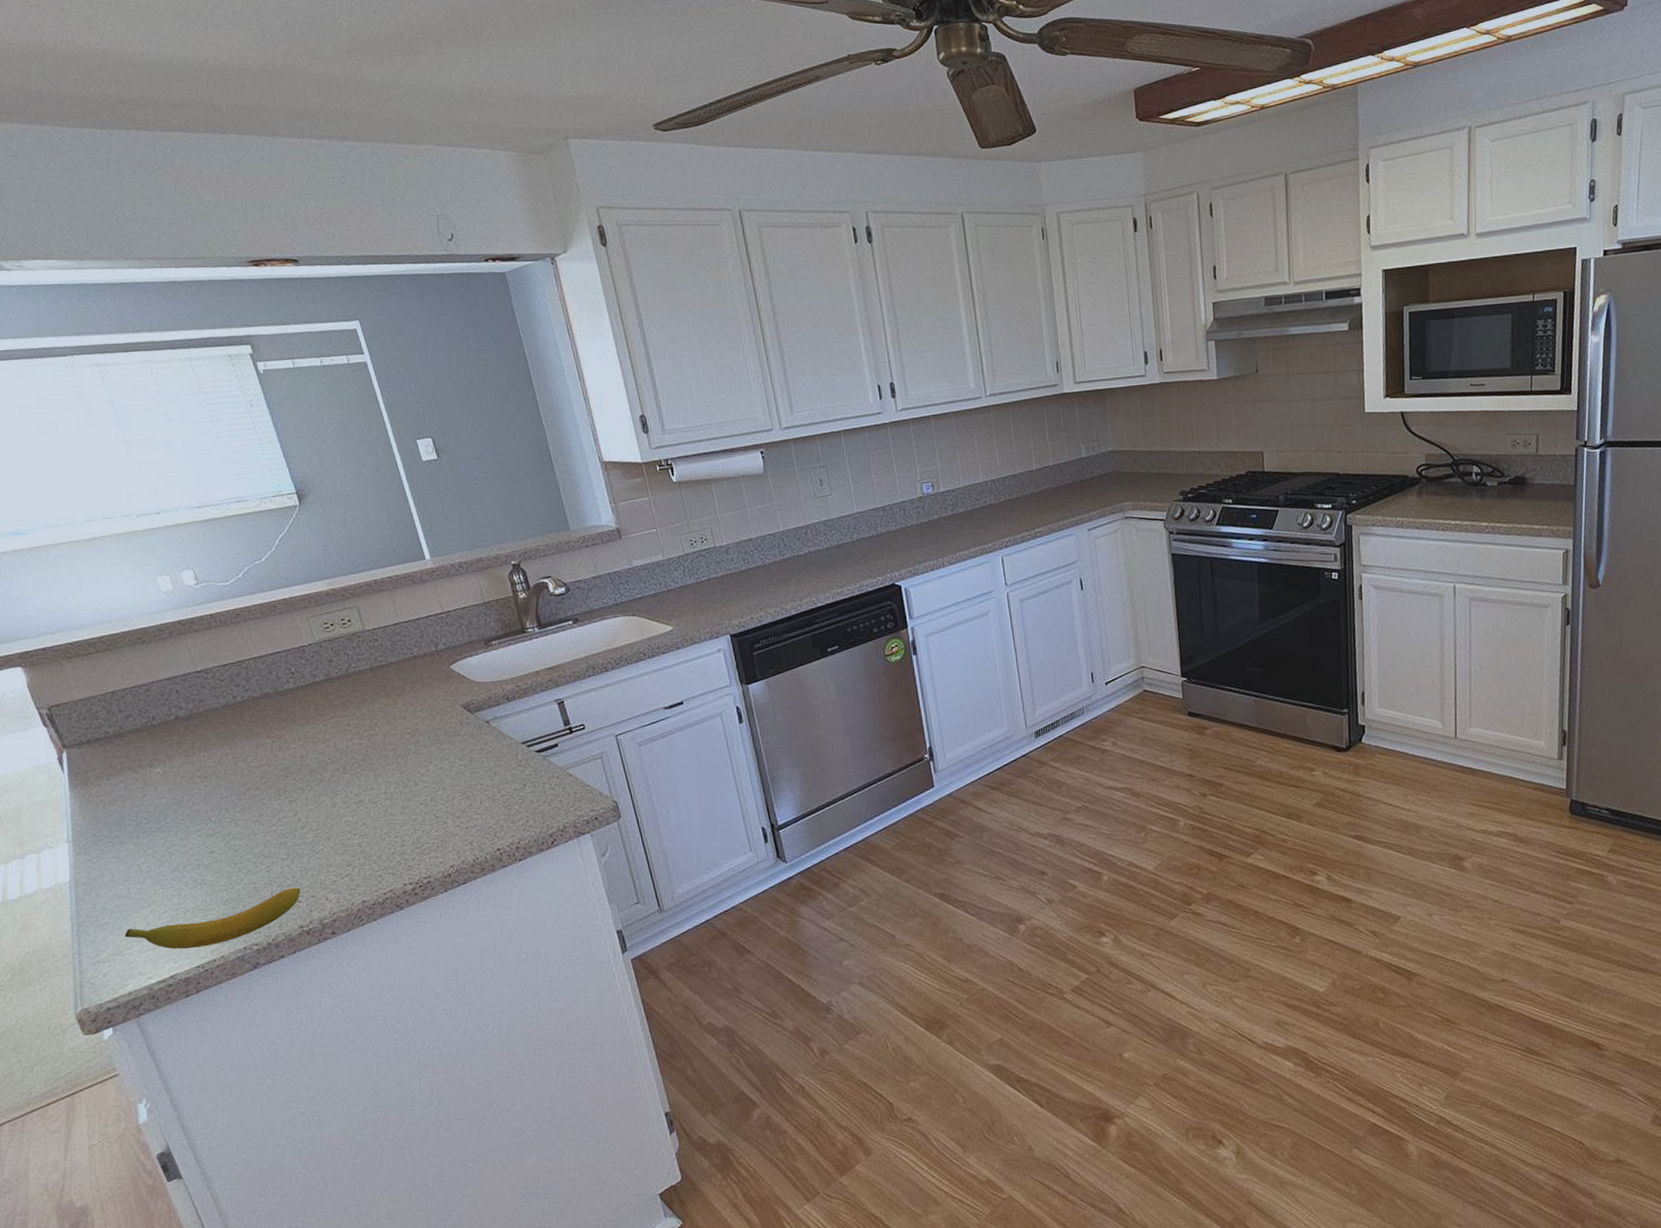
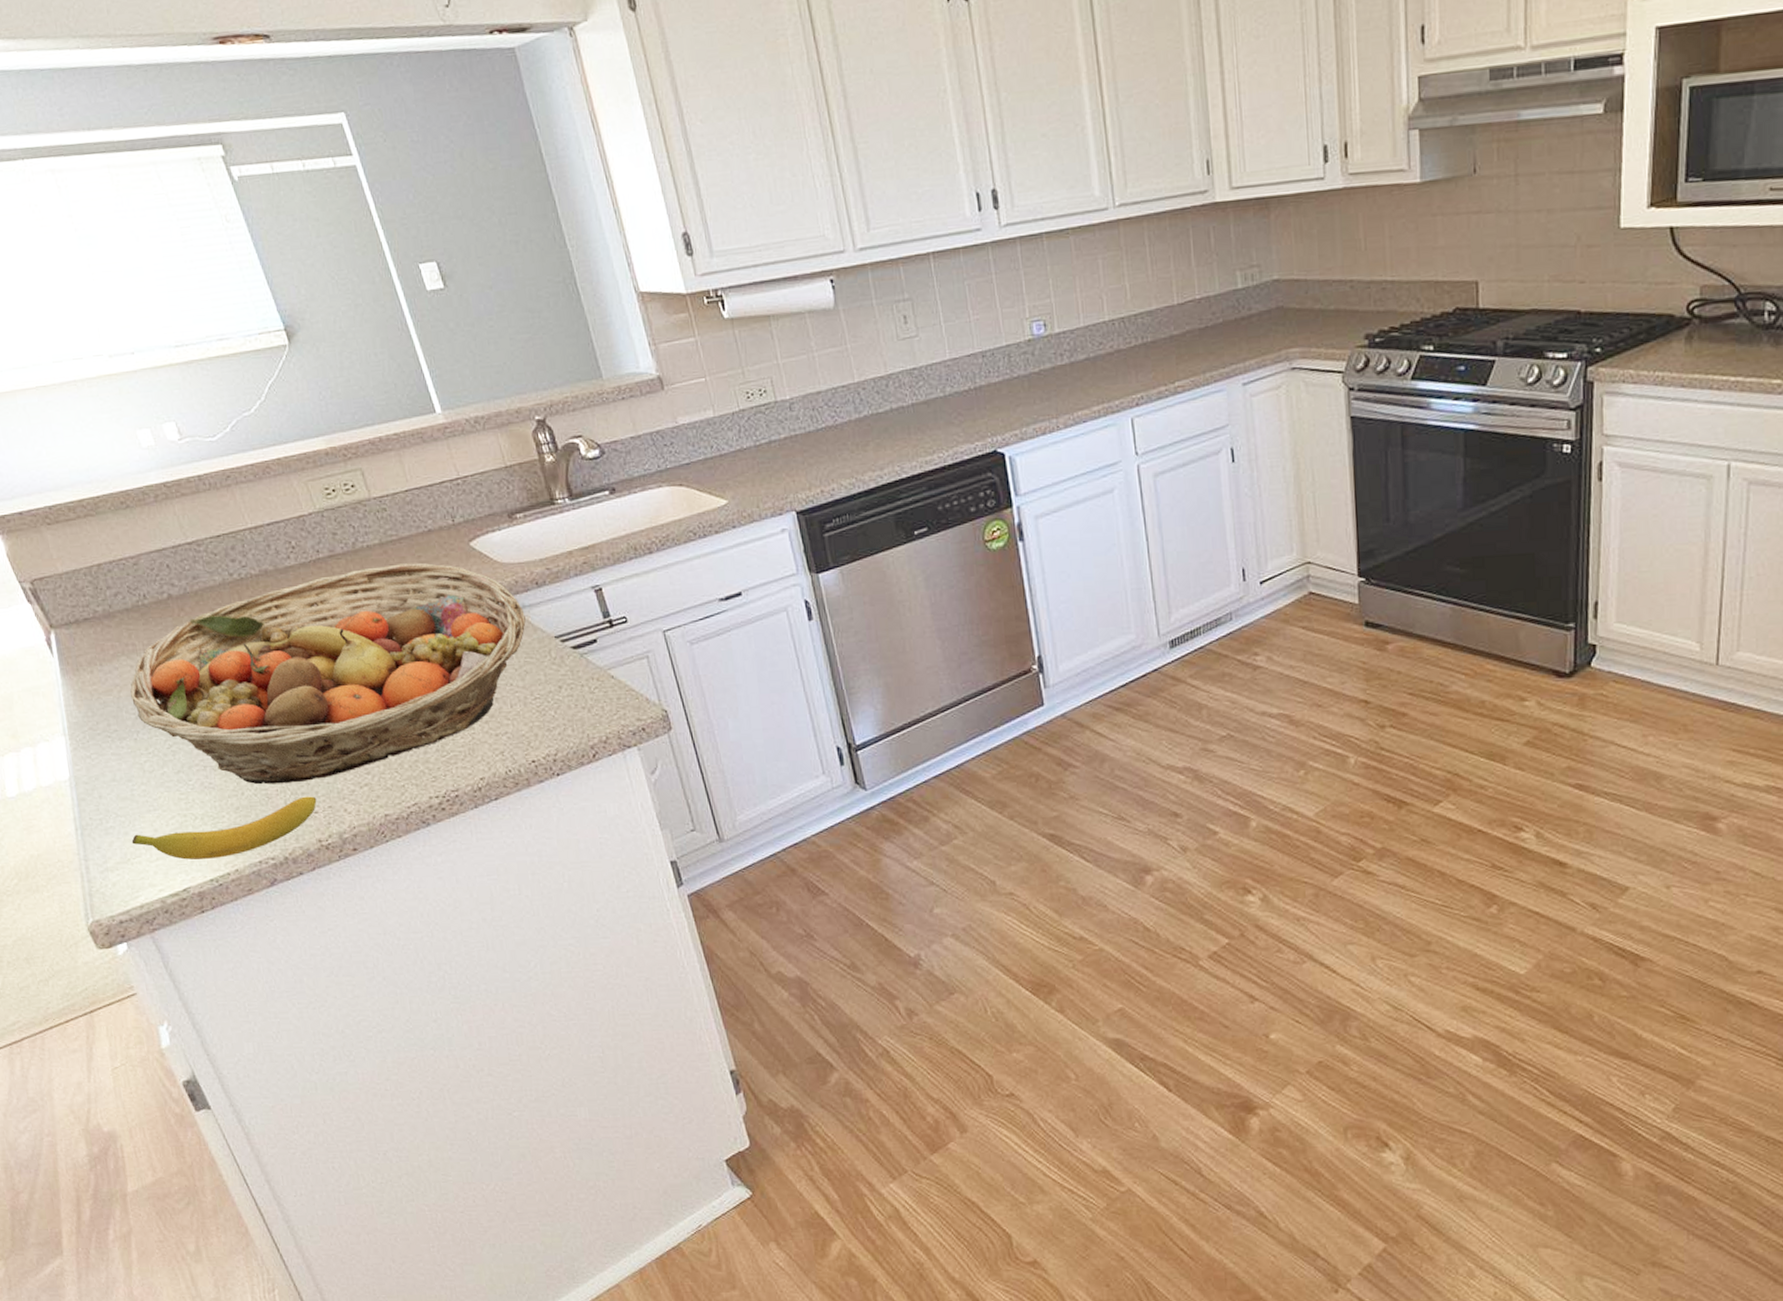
fruit basket: none [133,683,497,879] -> present [130,562,526,785]

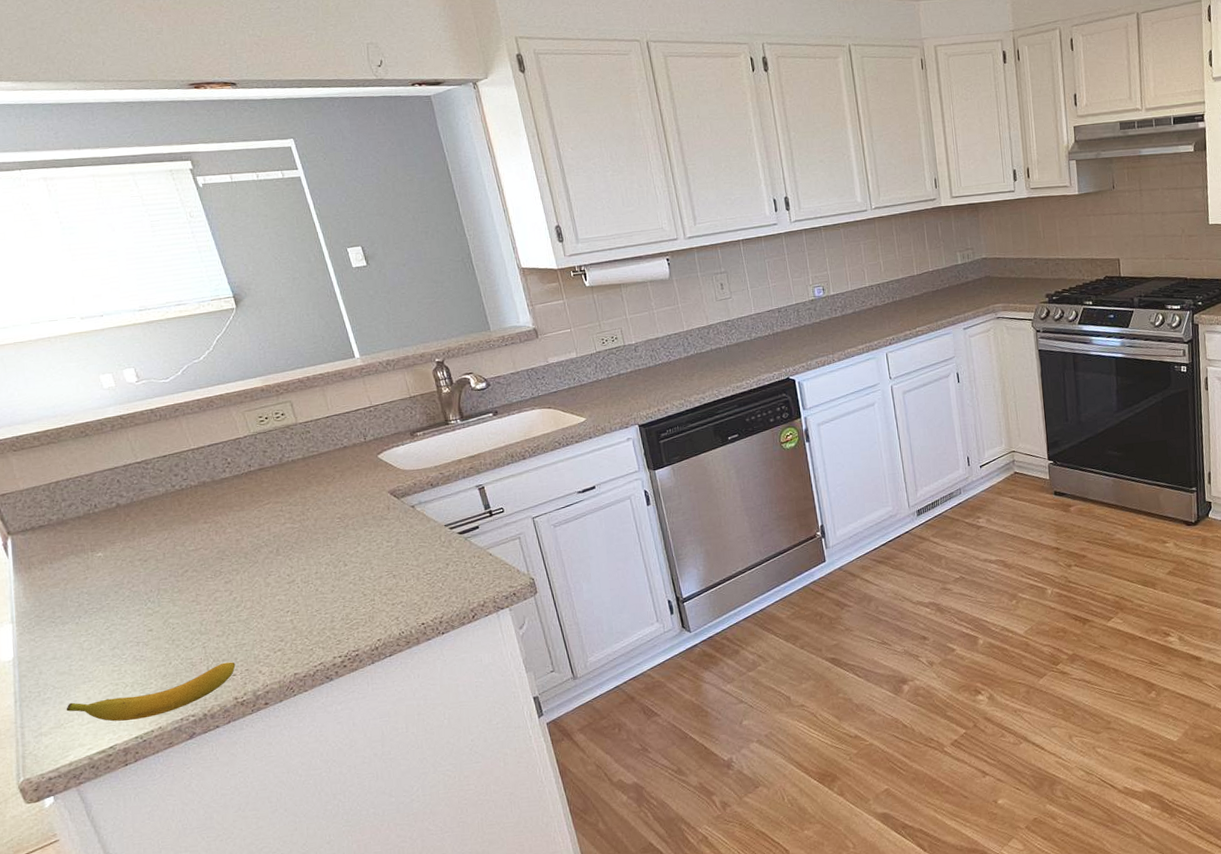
fruit basket: present [130,562,526,785] -> none [75,472,421,655]

